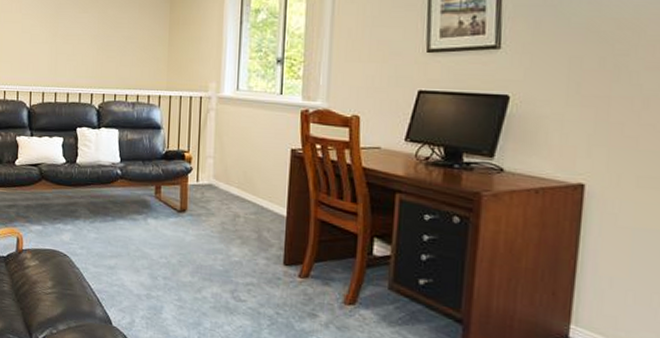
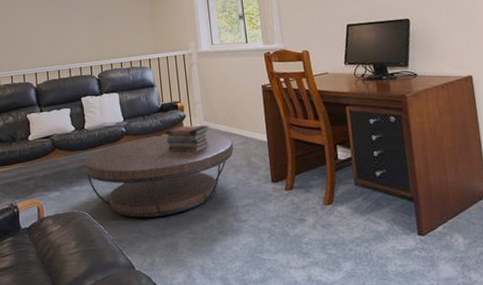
coffee table: none [72,185,245,277] -> present [85,133,234,218]
book stack: none [165,179,218,212] -> present [165,125,209,152]

